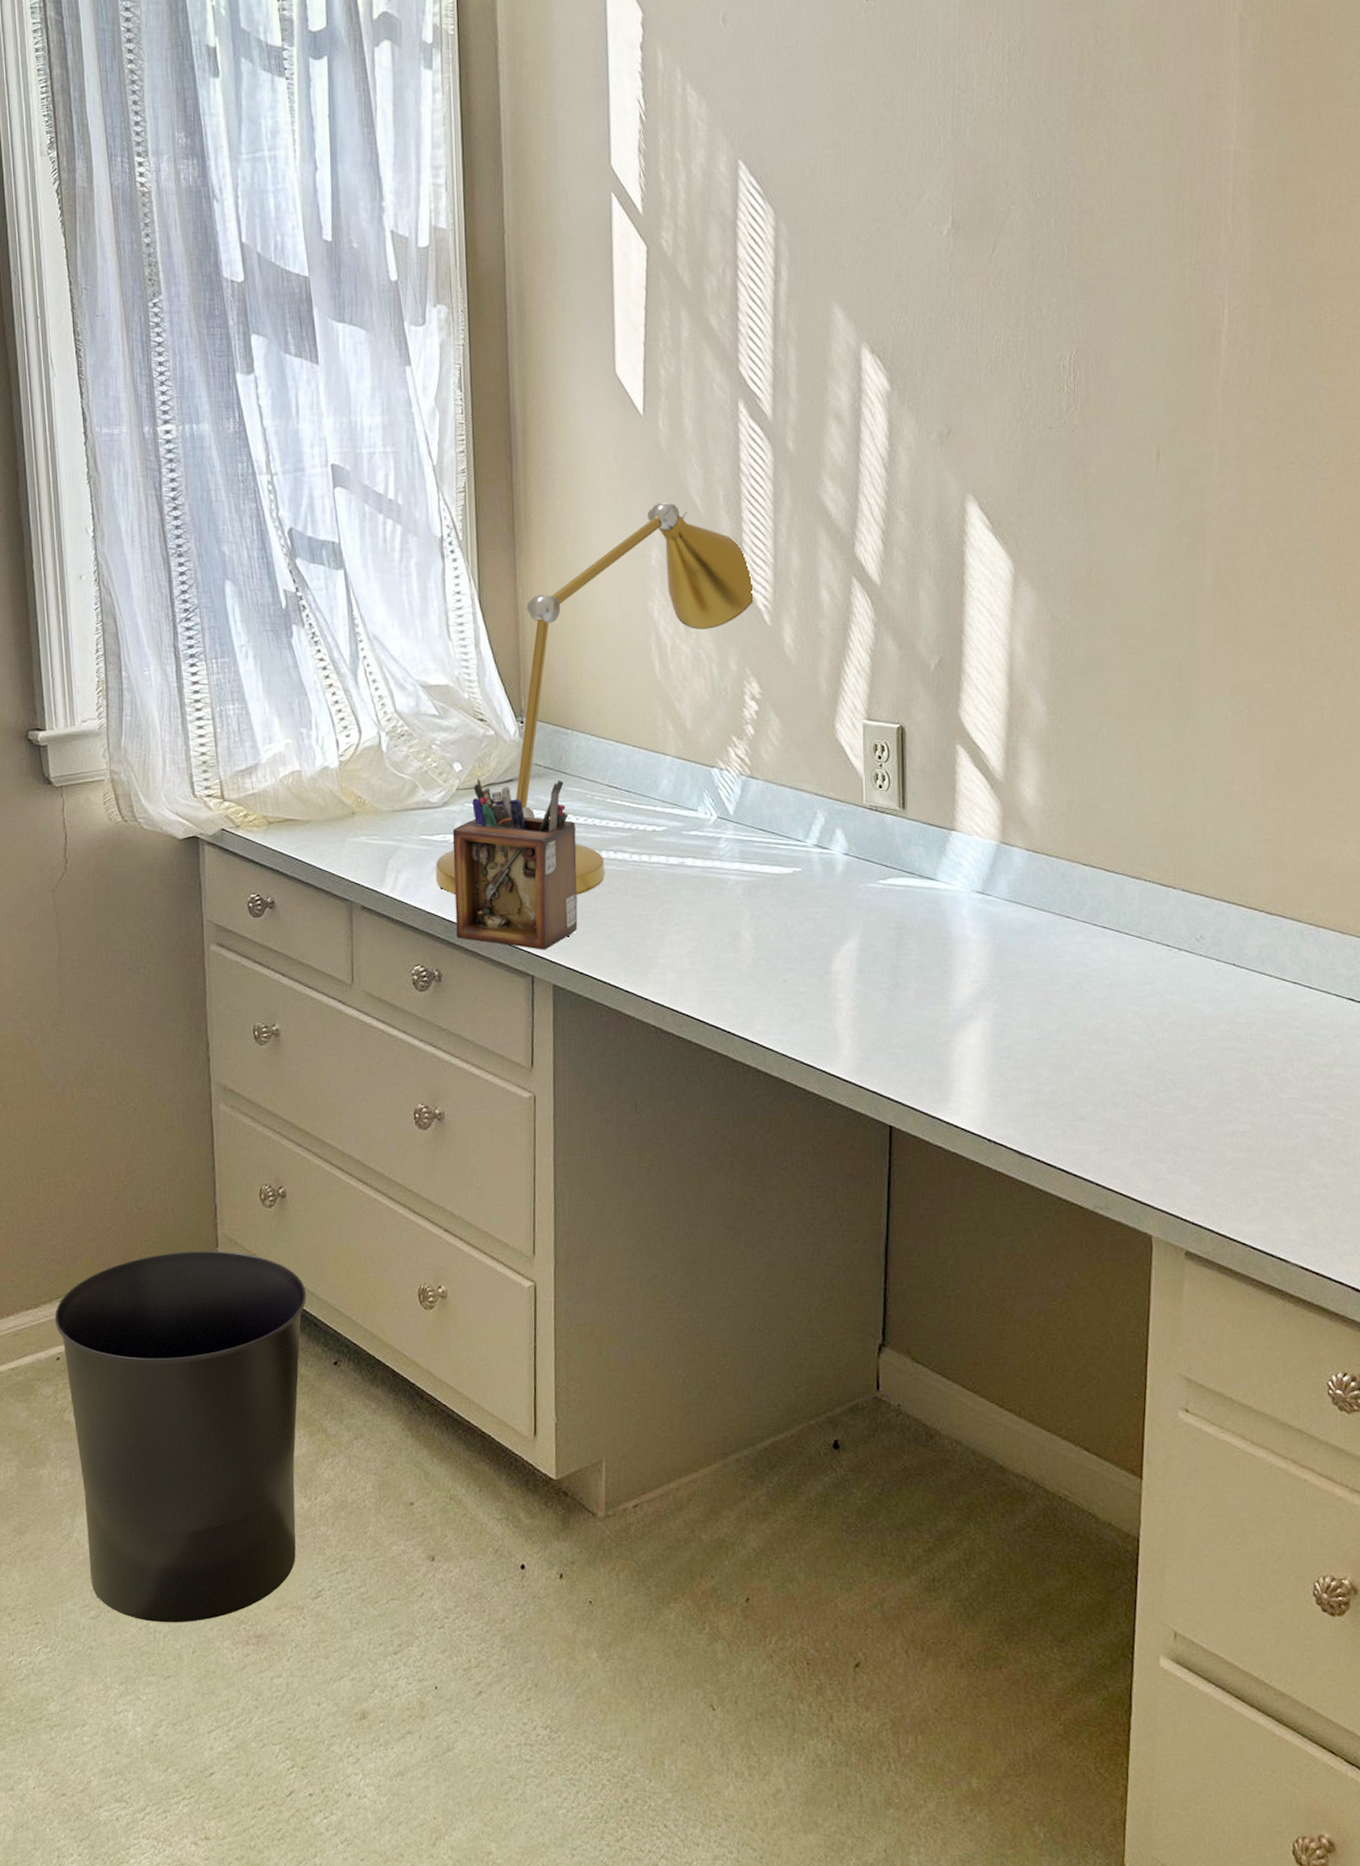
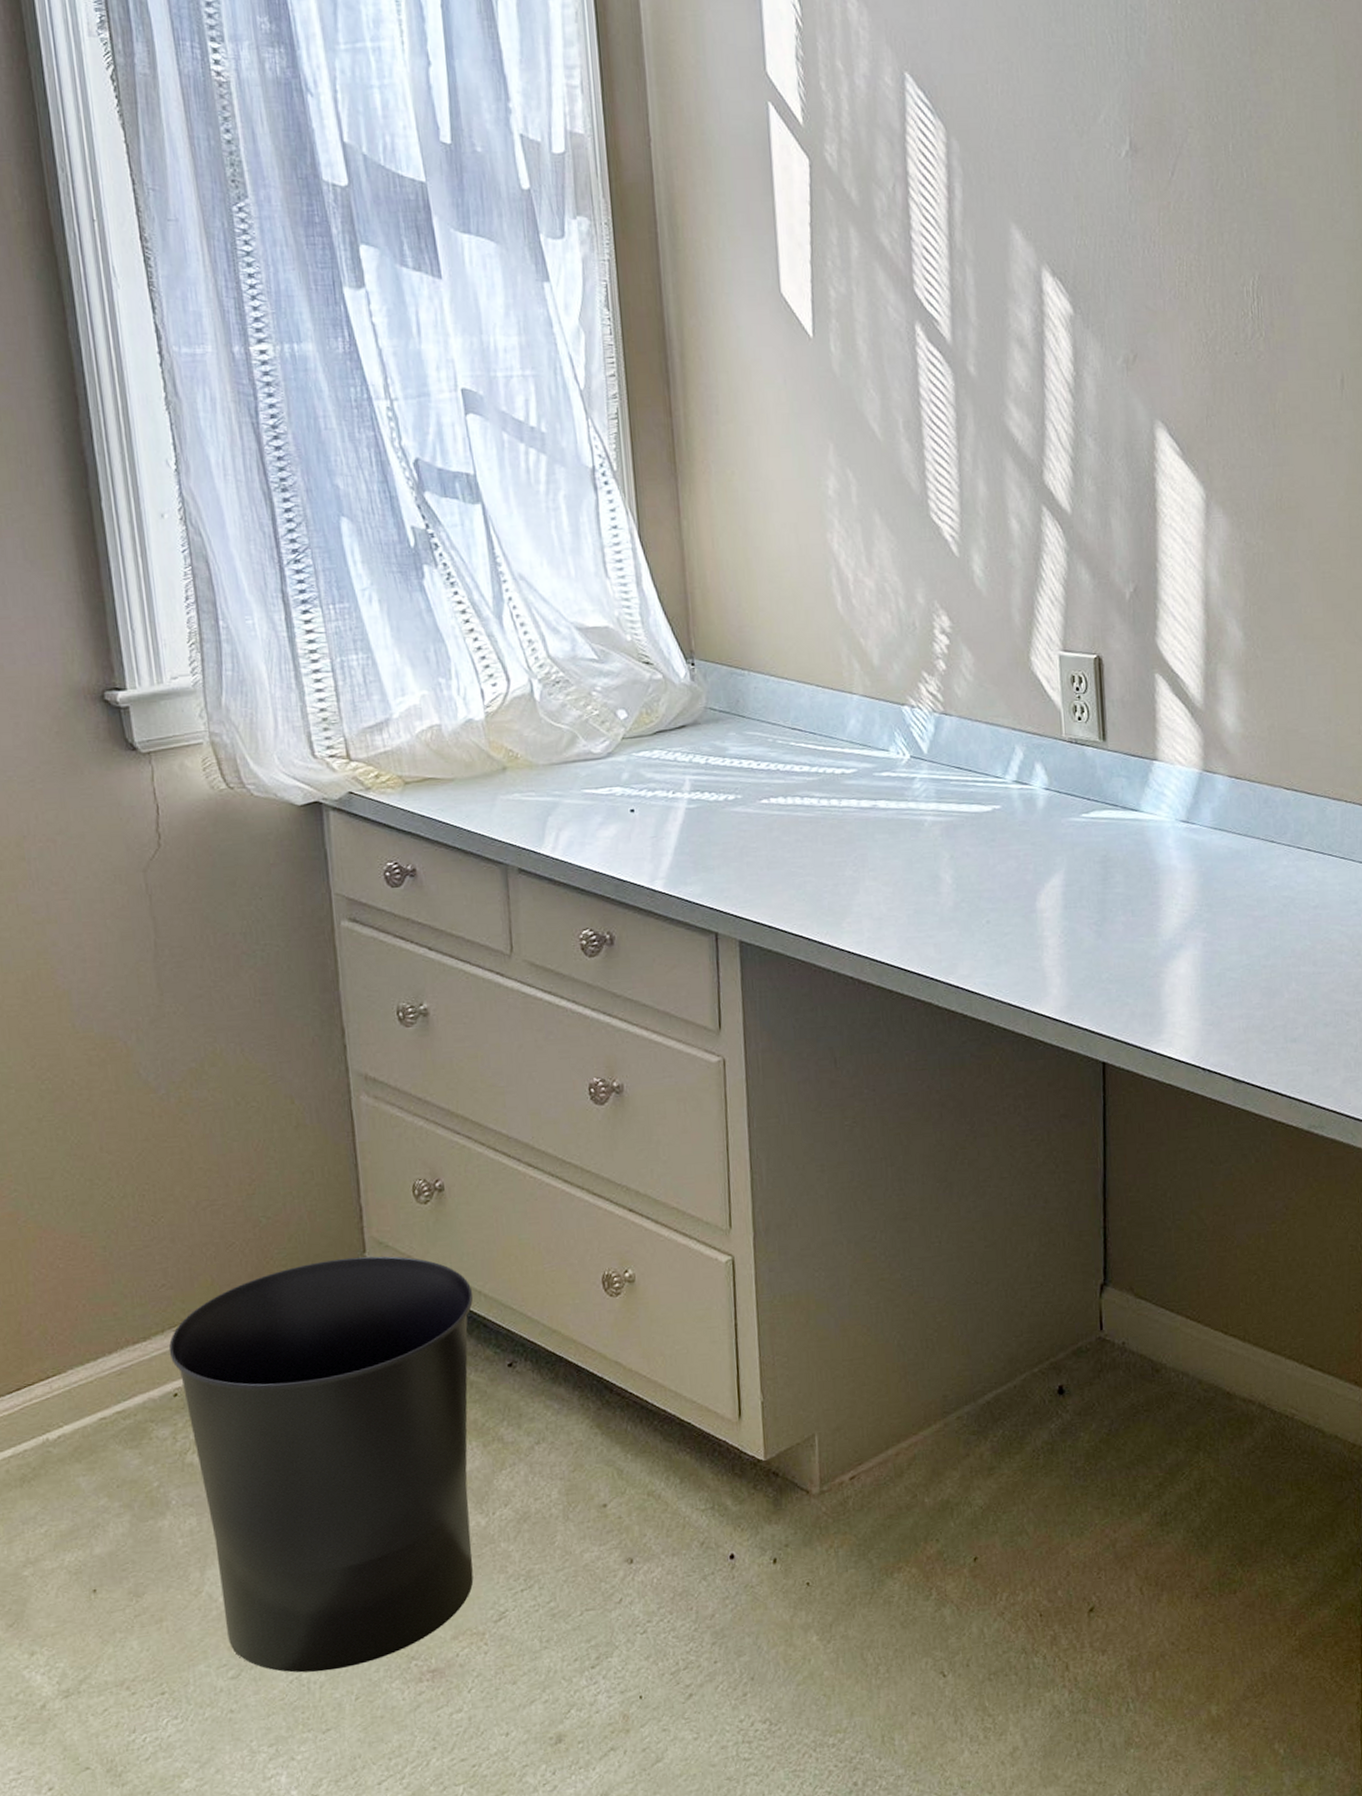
desk lamp: present [435,503,755,895] -> none [601,430,941,852]
desk organizer: present [452,778,578,950] -> none [619,725,764,906]

